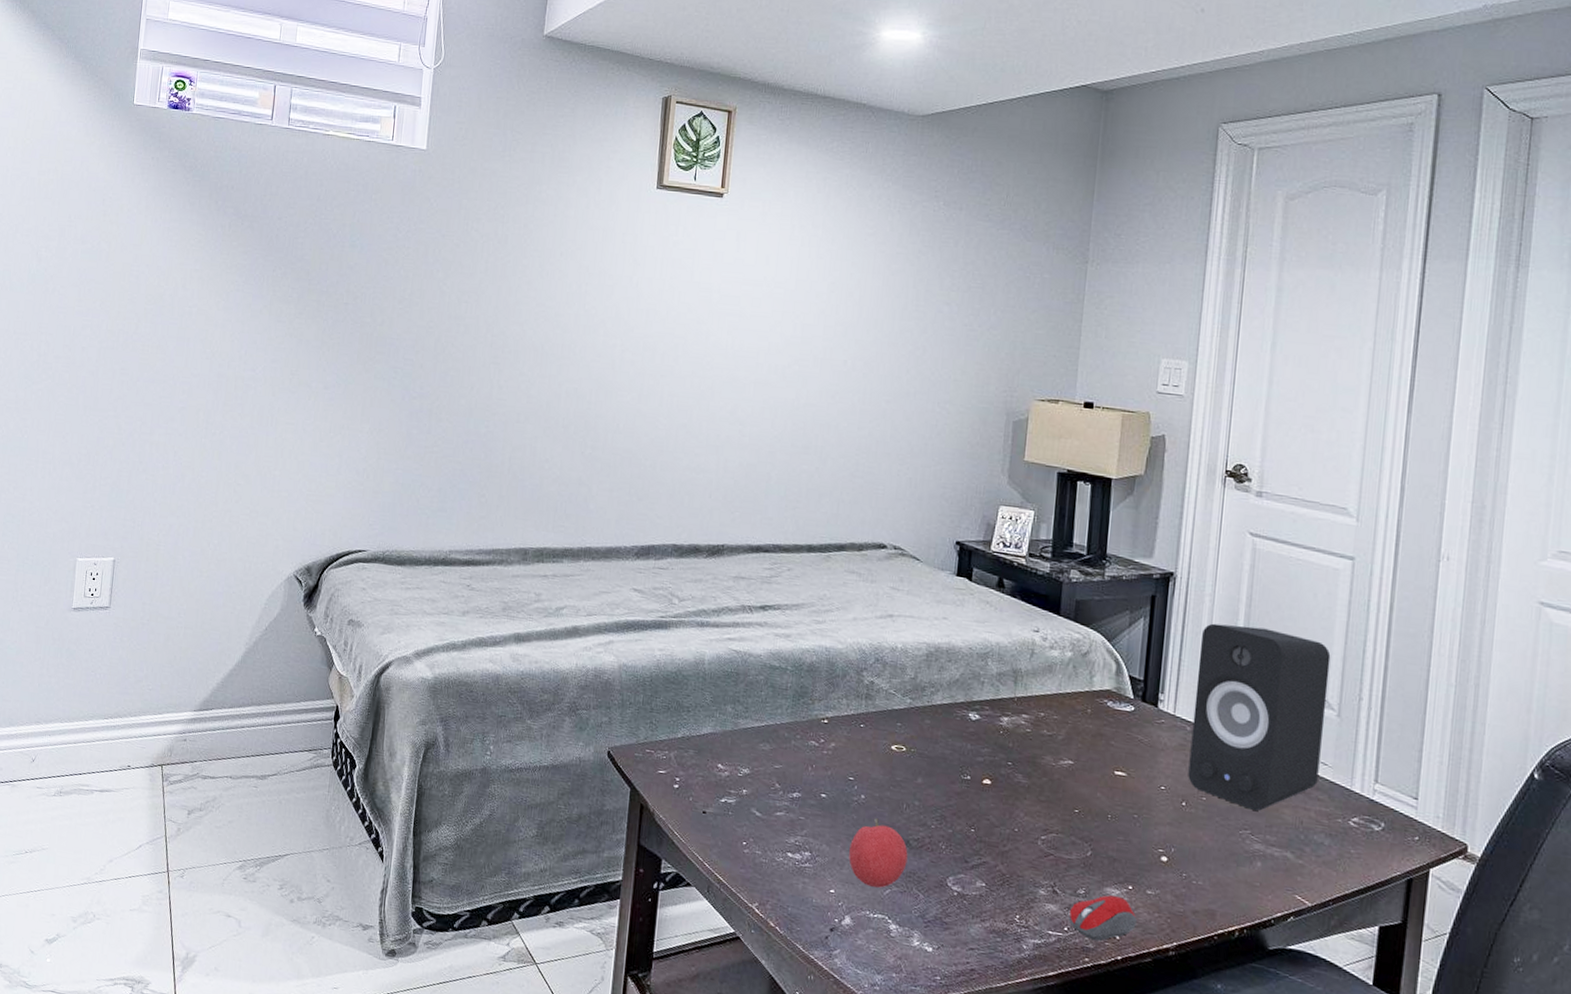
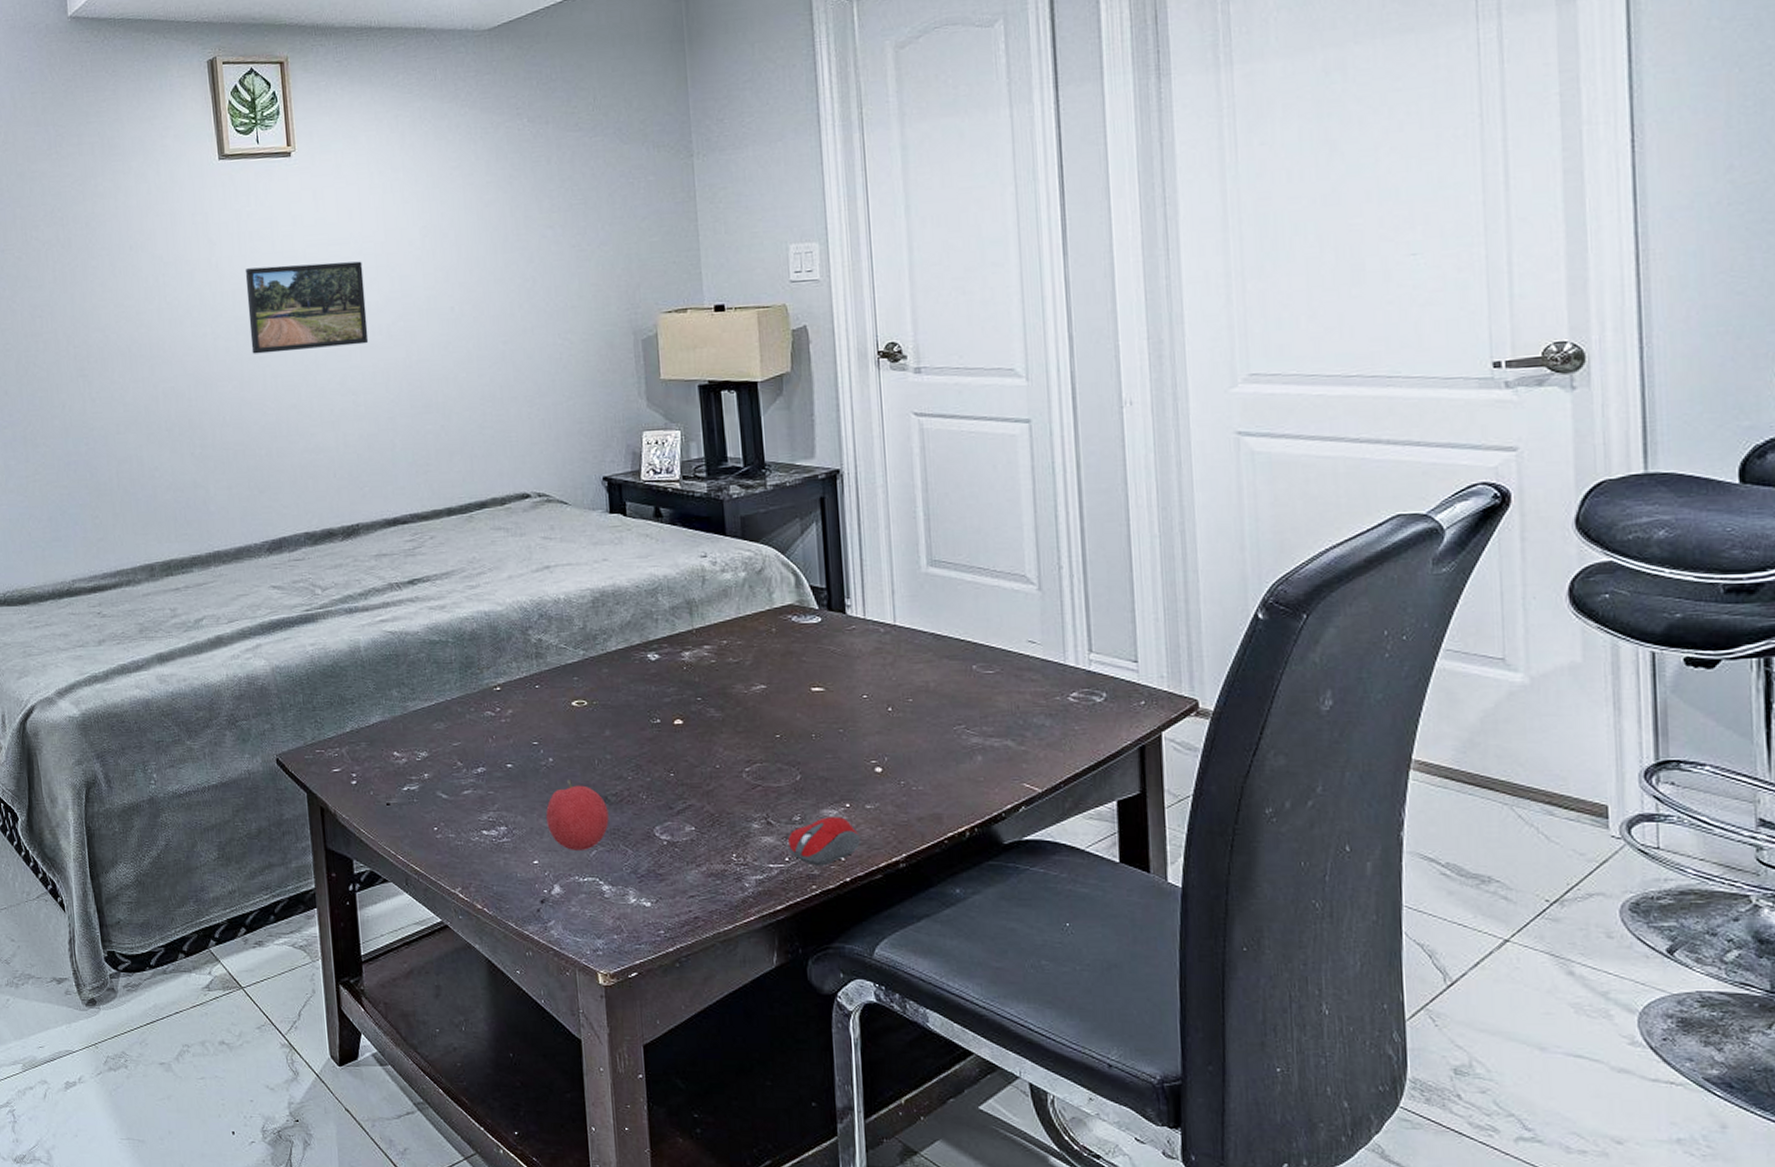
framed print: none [654,292,771,381] -> present [245,261,369,354]
speaker: present [1188,623,1331,811] -> none [879,511,1028,703]

